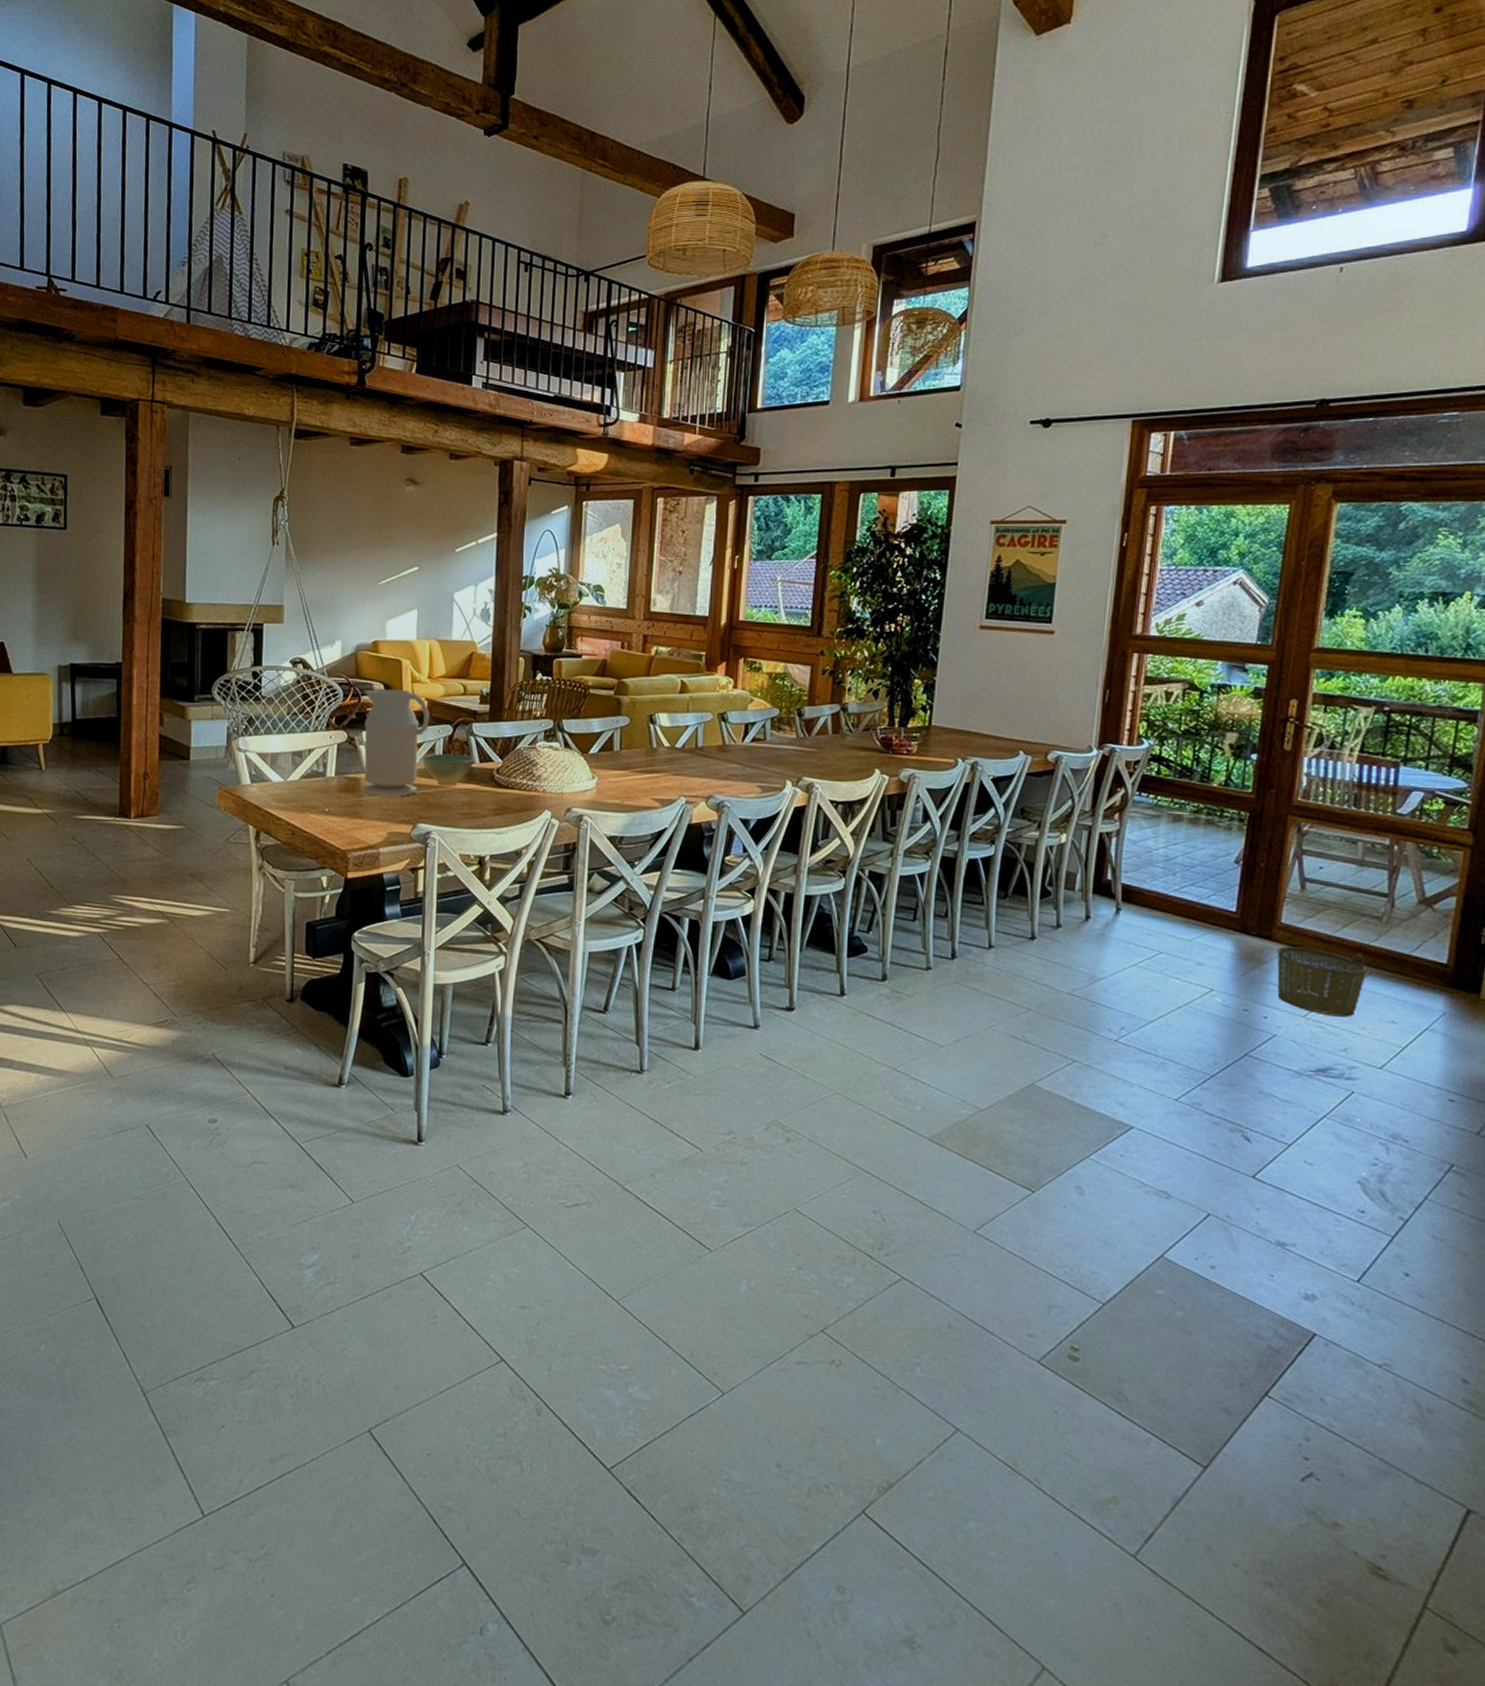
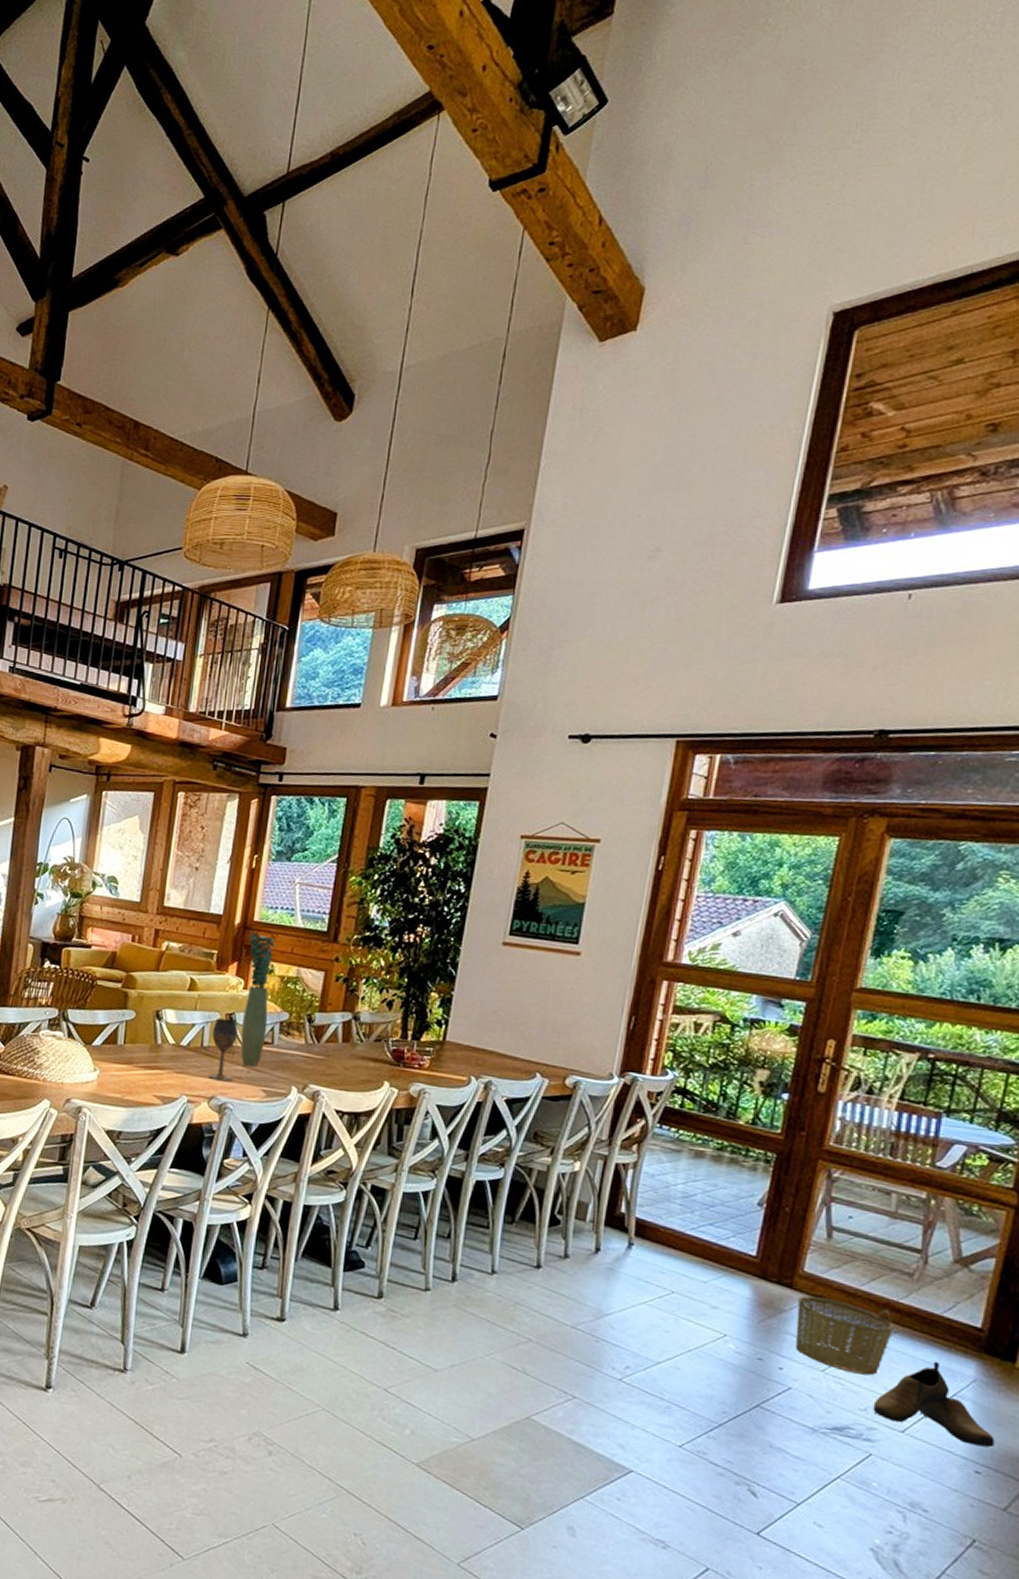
wine glass: none [704,718,730,779] -> present [208,1018,238,1081]
vase: none [734,627,761,765] -> present [240,928,276,1068]
shoe: none [1352,998,1465,1076] -> present [873,1361,995,1448]

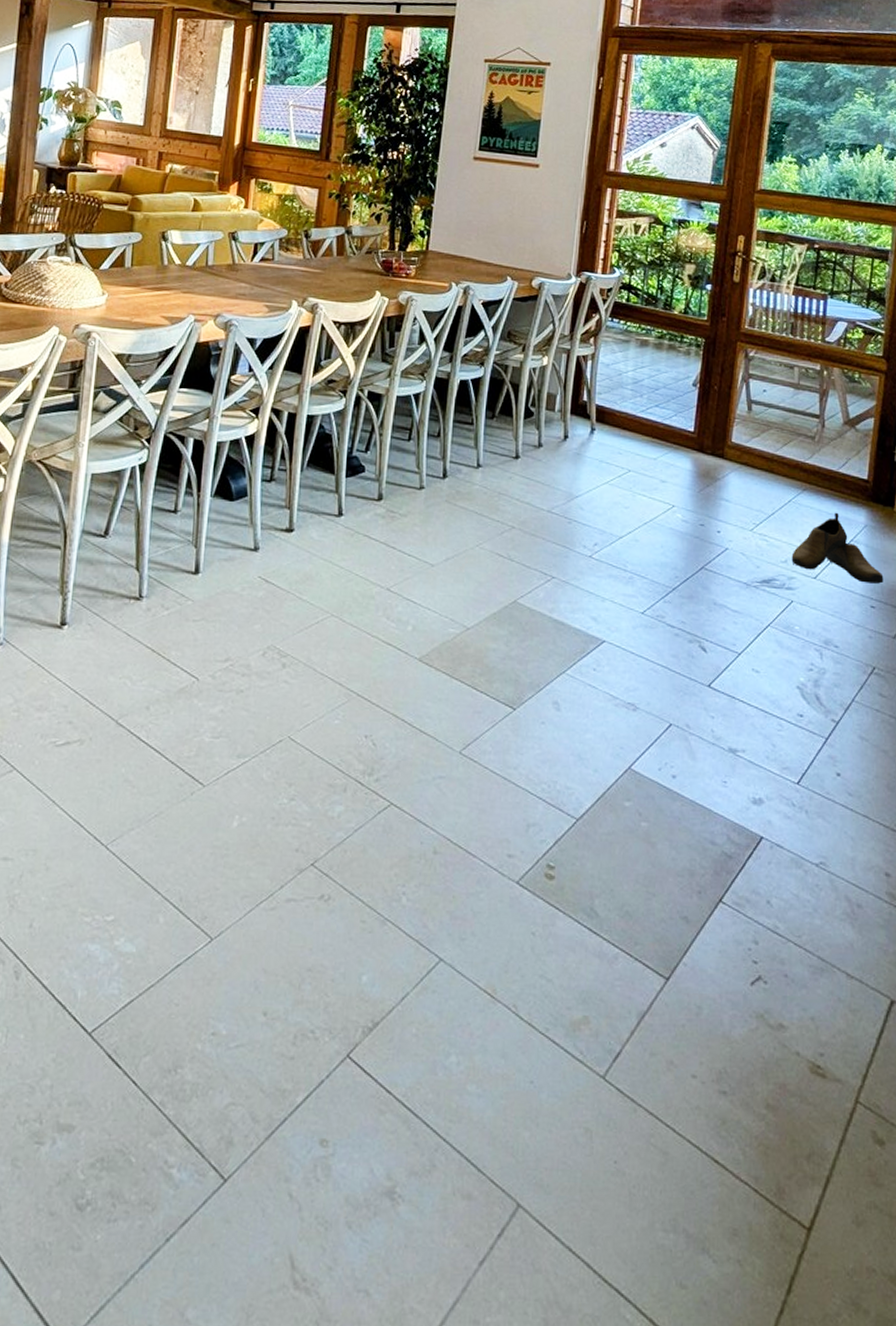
wine glass: present [208,1018,238,1081] -> none [214,237,240,298]
vase: present [240,928,276,1068] -> none [243,148,273,284]
basket: present [794,1296,895,1376] -> none [728,464,803,531]

